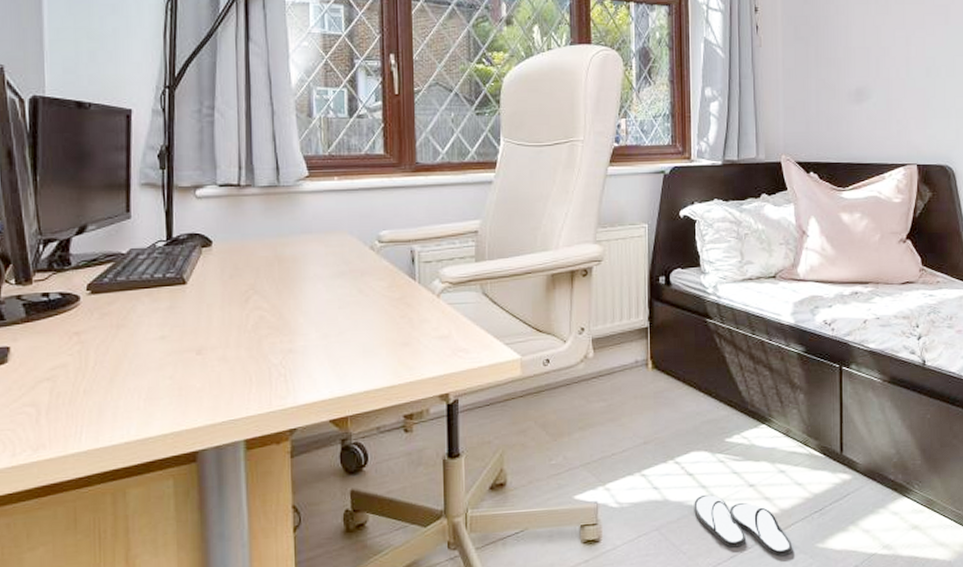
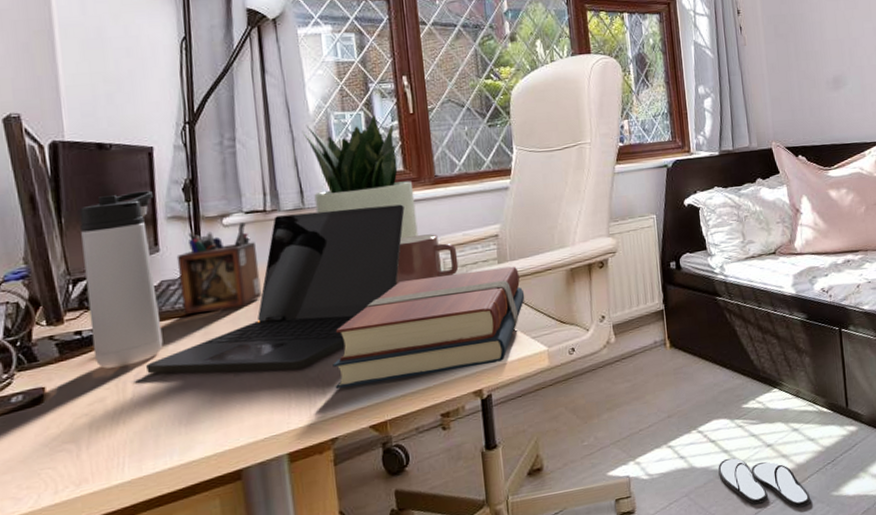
thermos bottle: none [55,154,128,334] -> present [80,190,163,369]
laptop: none [110,190,382,354] -> present [146,204,405,374]
desk organizer: none [147,196,230,287] -> present [176,222,262,316]
planter: none [282,93,394,227] -> present [302,115,418,239]
books: none [296,266,501,378] -> present [332,266,525,389]
mug: none [366,224,434,275] -> present [395,234,459,285]

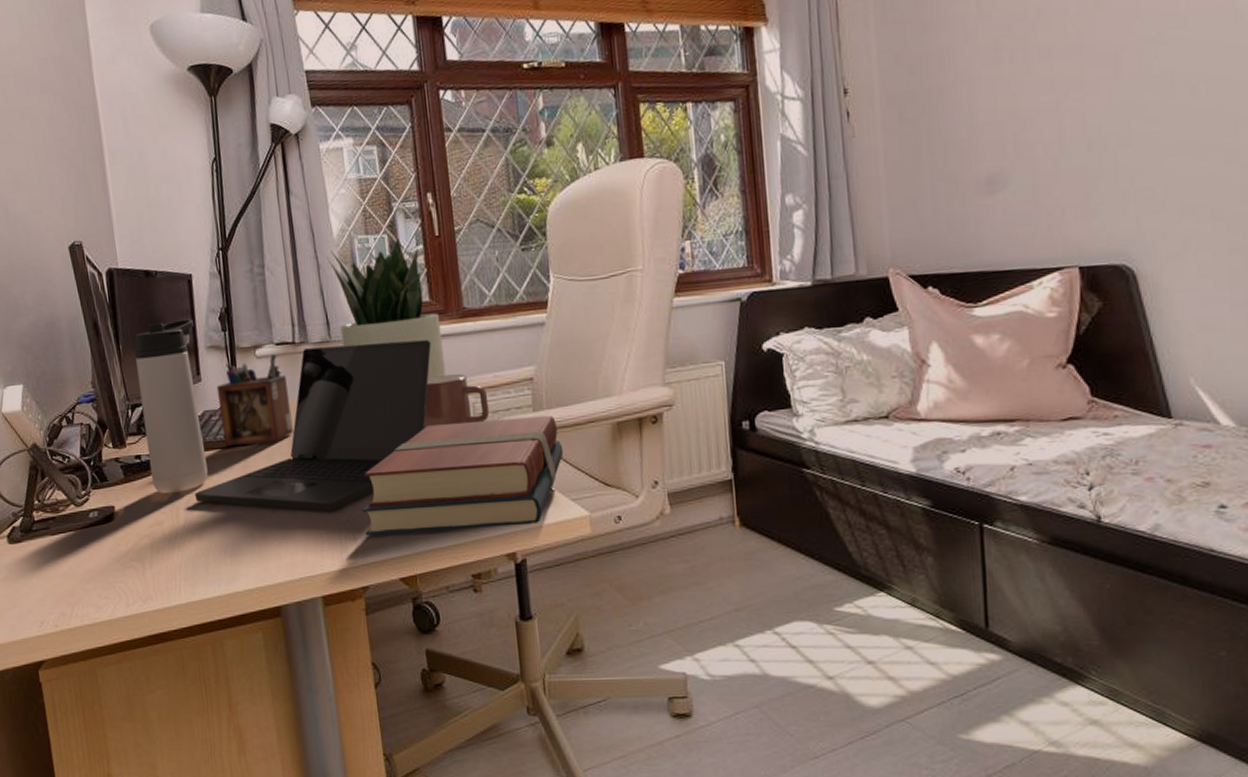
slippers: present [718,457,811,507] -> none [799,670,928,745]

